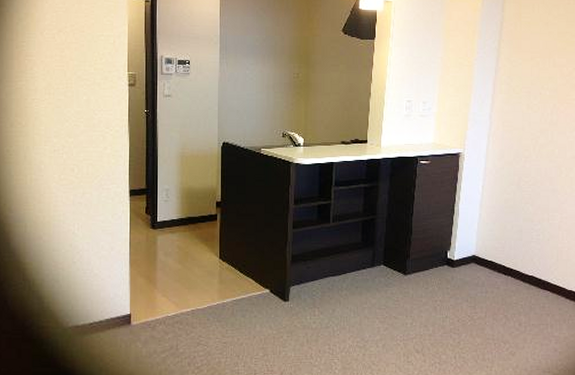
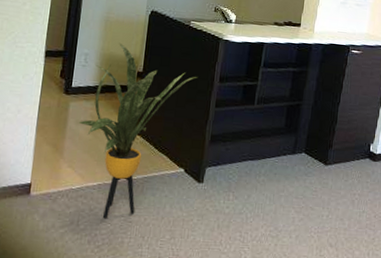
house plant: none [167,176,273,342] -> present [78,42,197,219]

